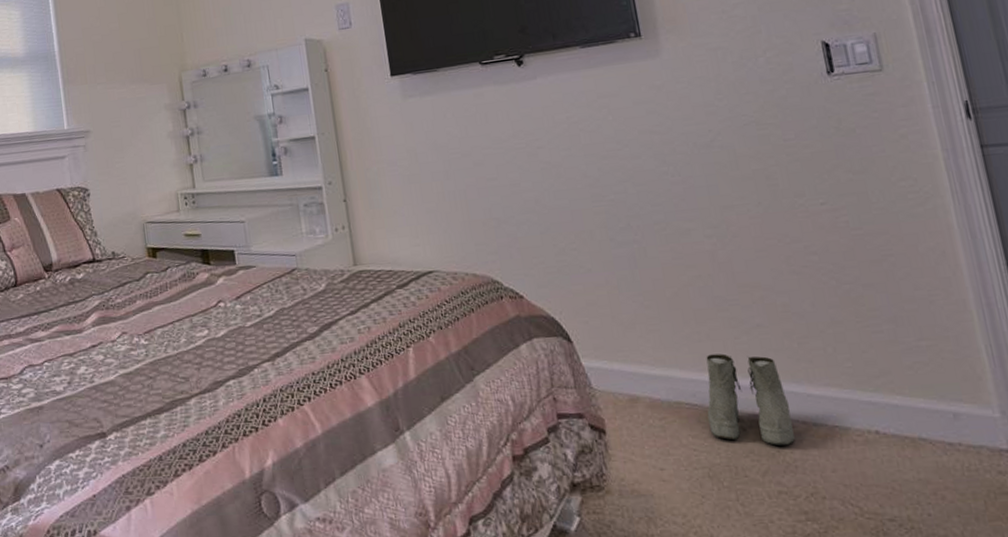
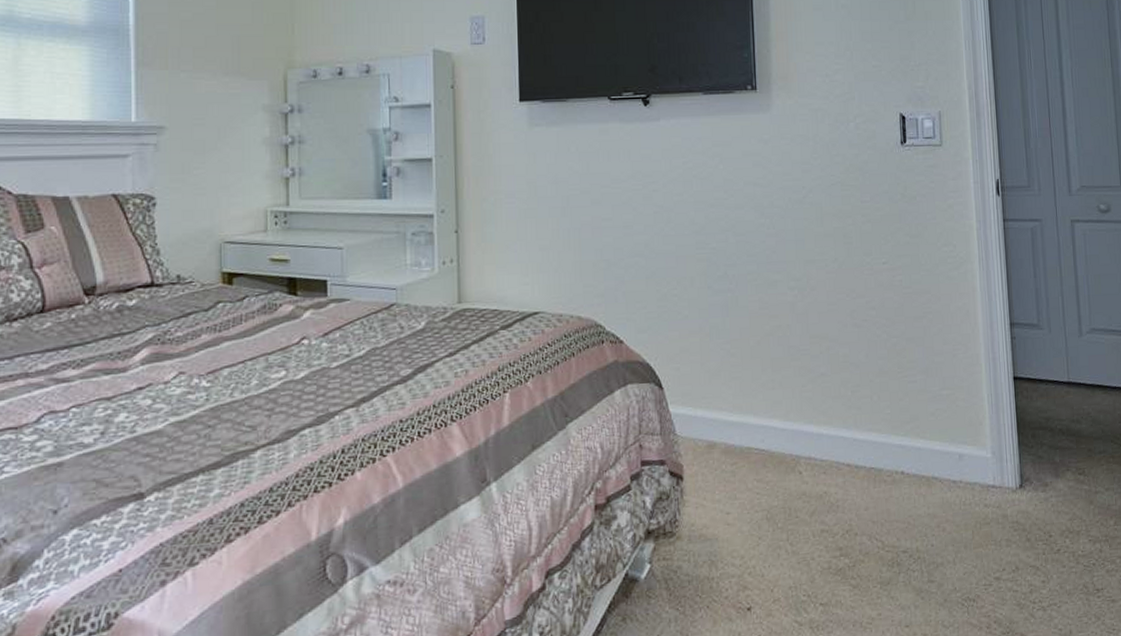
boots: present [706,353,795,446] -> none [771,401,839,488]

